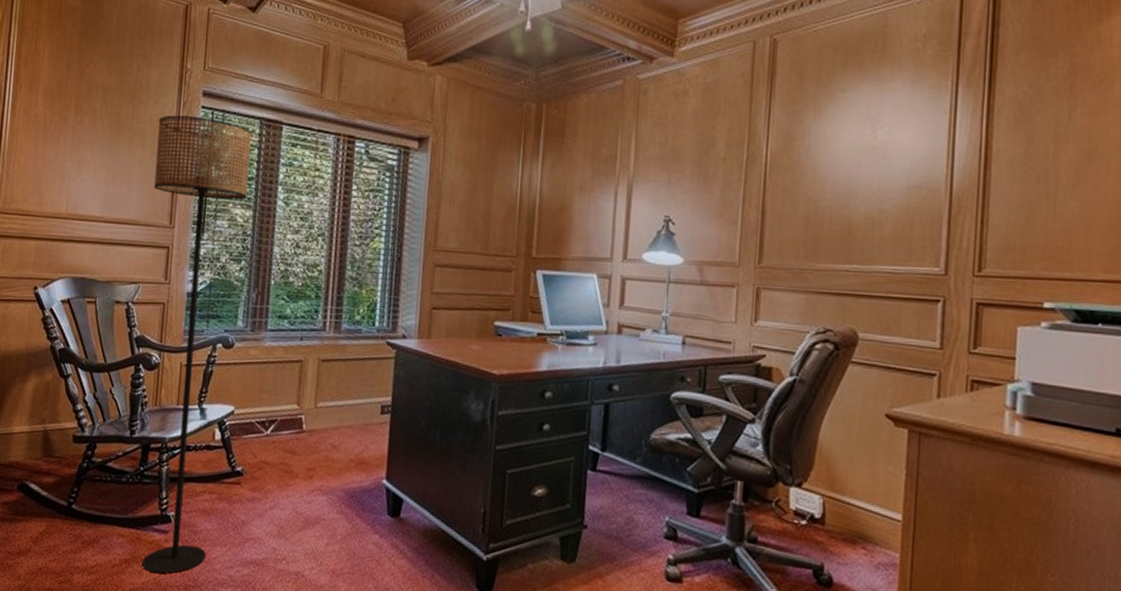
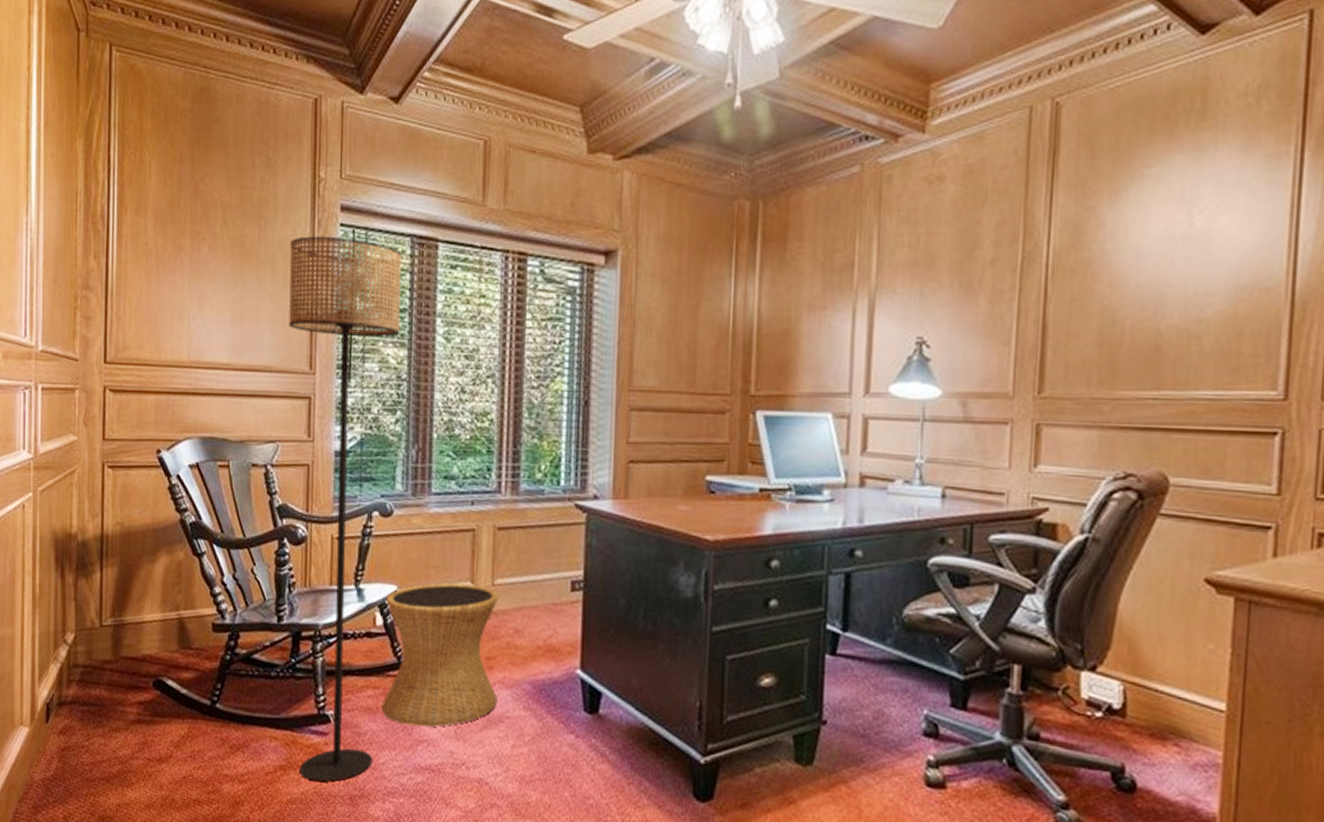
side table: none [216,405,321,527] -> present [382,582,500,727]

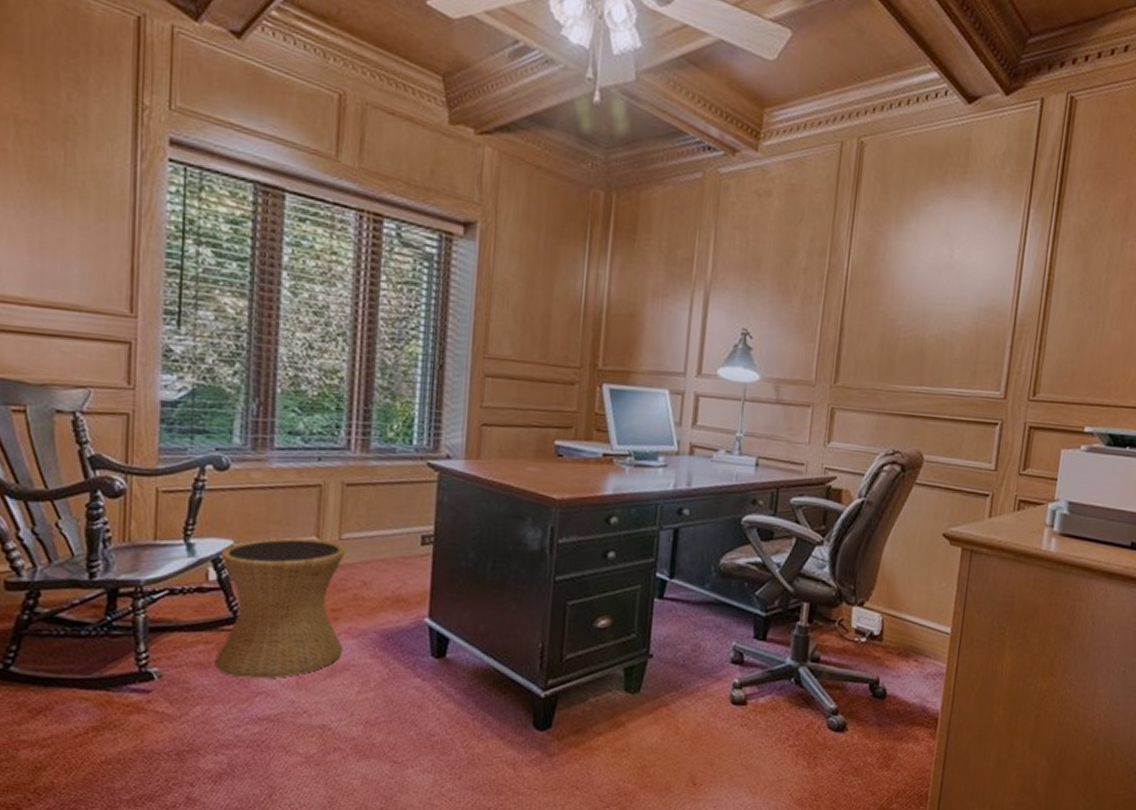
floor lamp: present [289,236,401,782] -> none [104,167,242,740]

